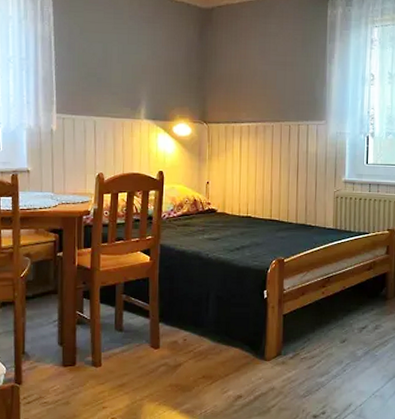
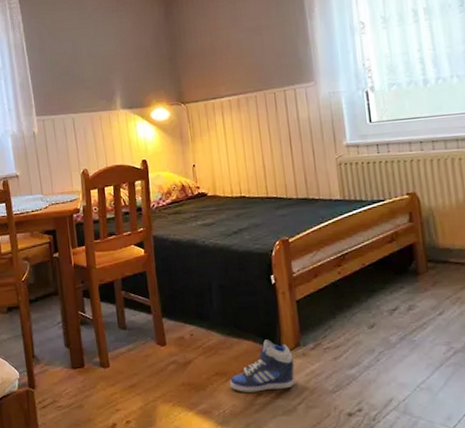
sneaker: none [214,348,274,395] -> present [229,340,294,392]

